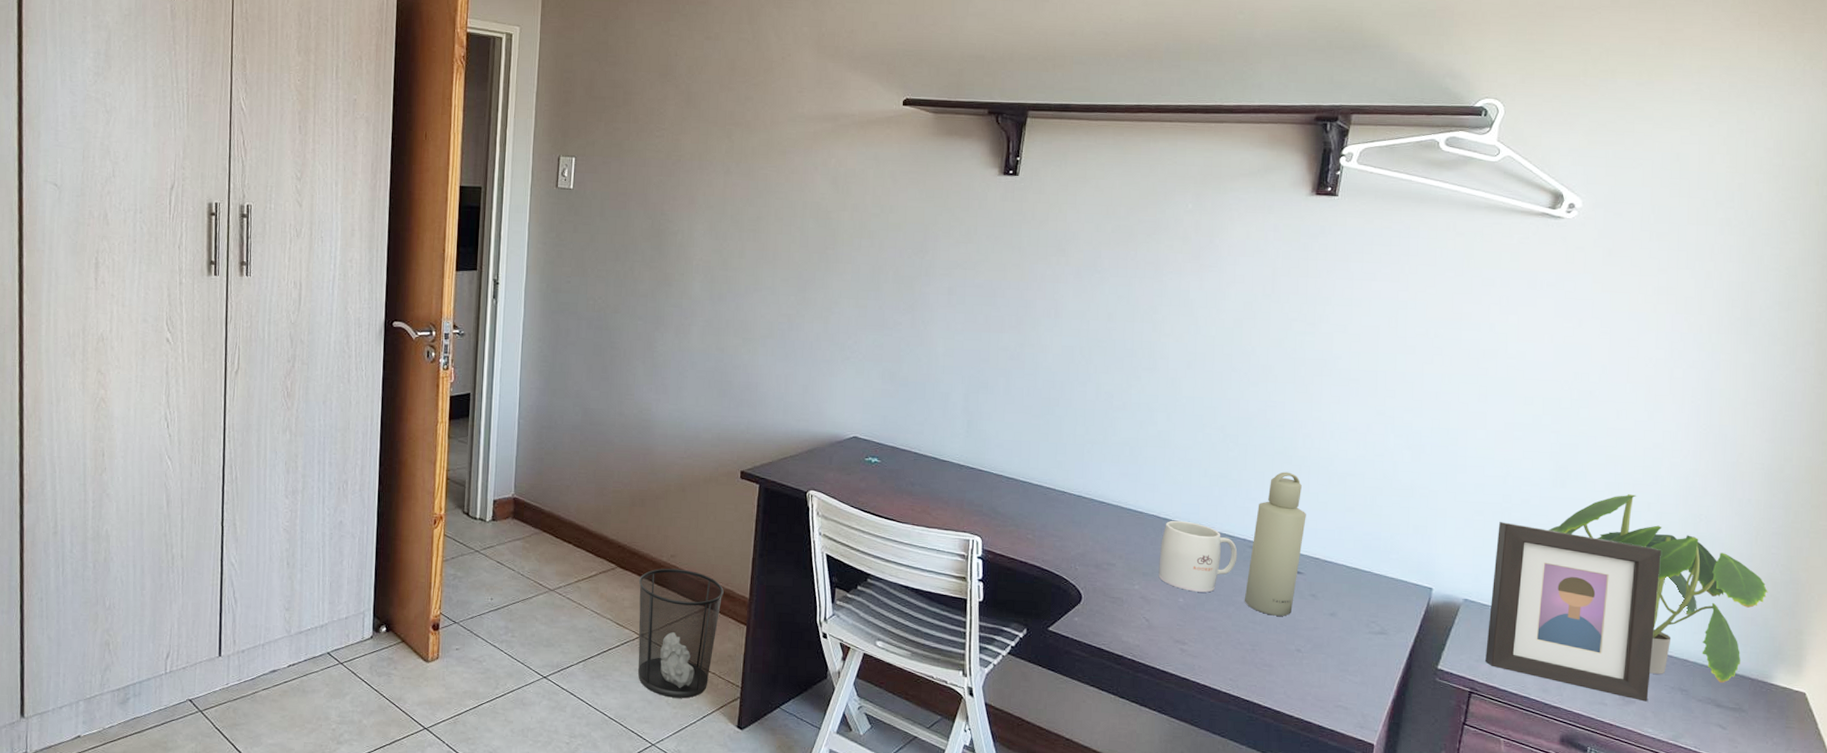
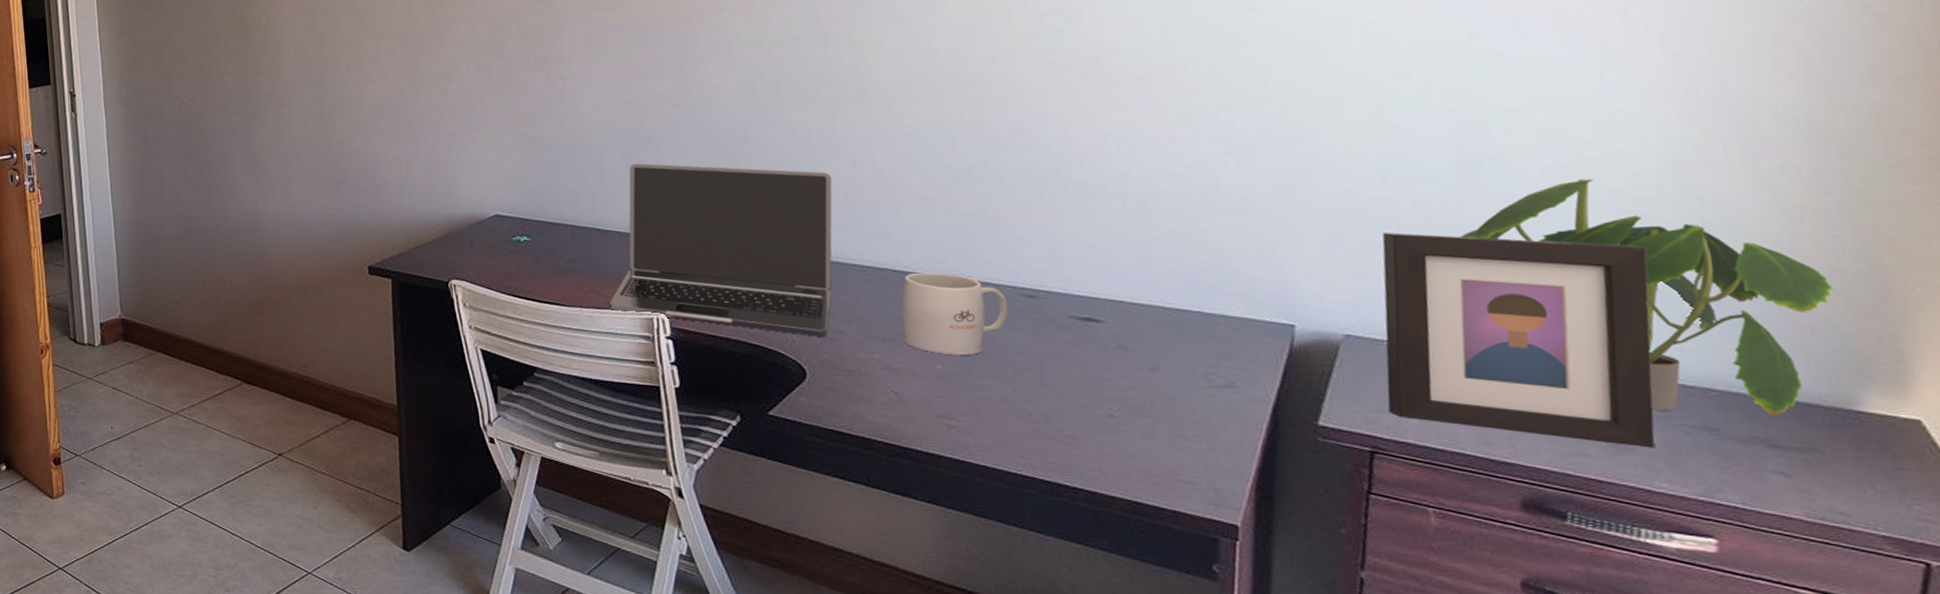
waste bin: present [637,568,724,699] -> none [269,379,367,520]
laptop: none [936,404,1122,567] -> present [609,163,833,337]
bottle: present [1244,472,1306,616] -> none [1025,200,1098,376]

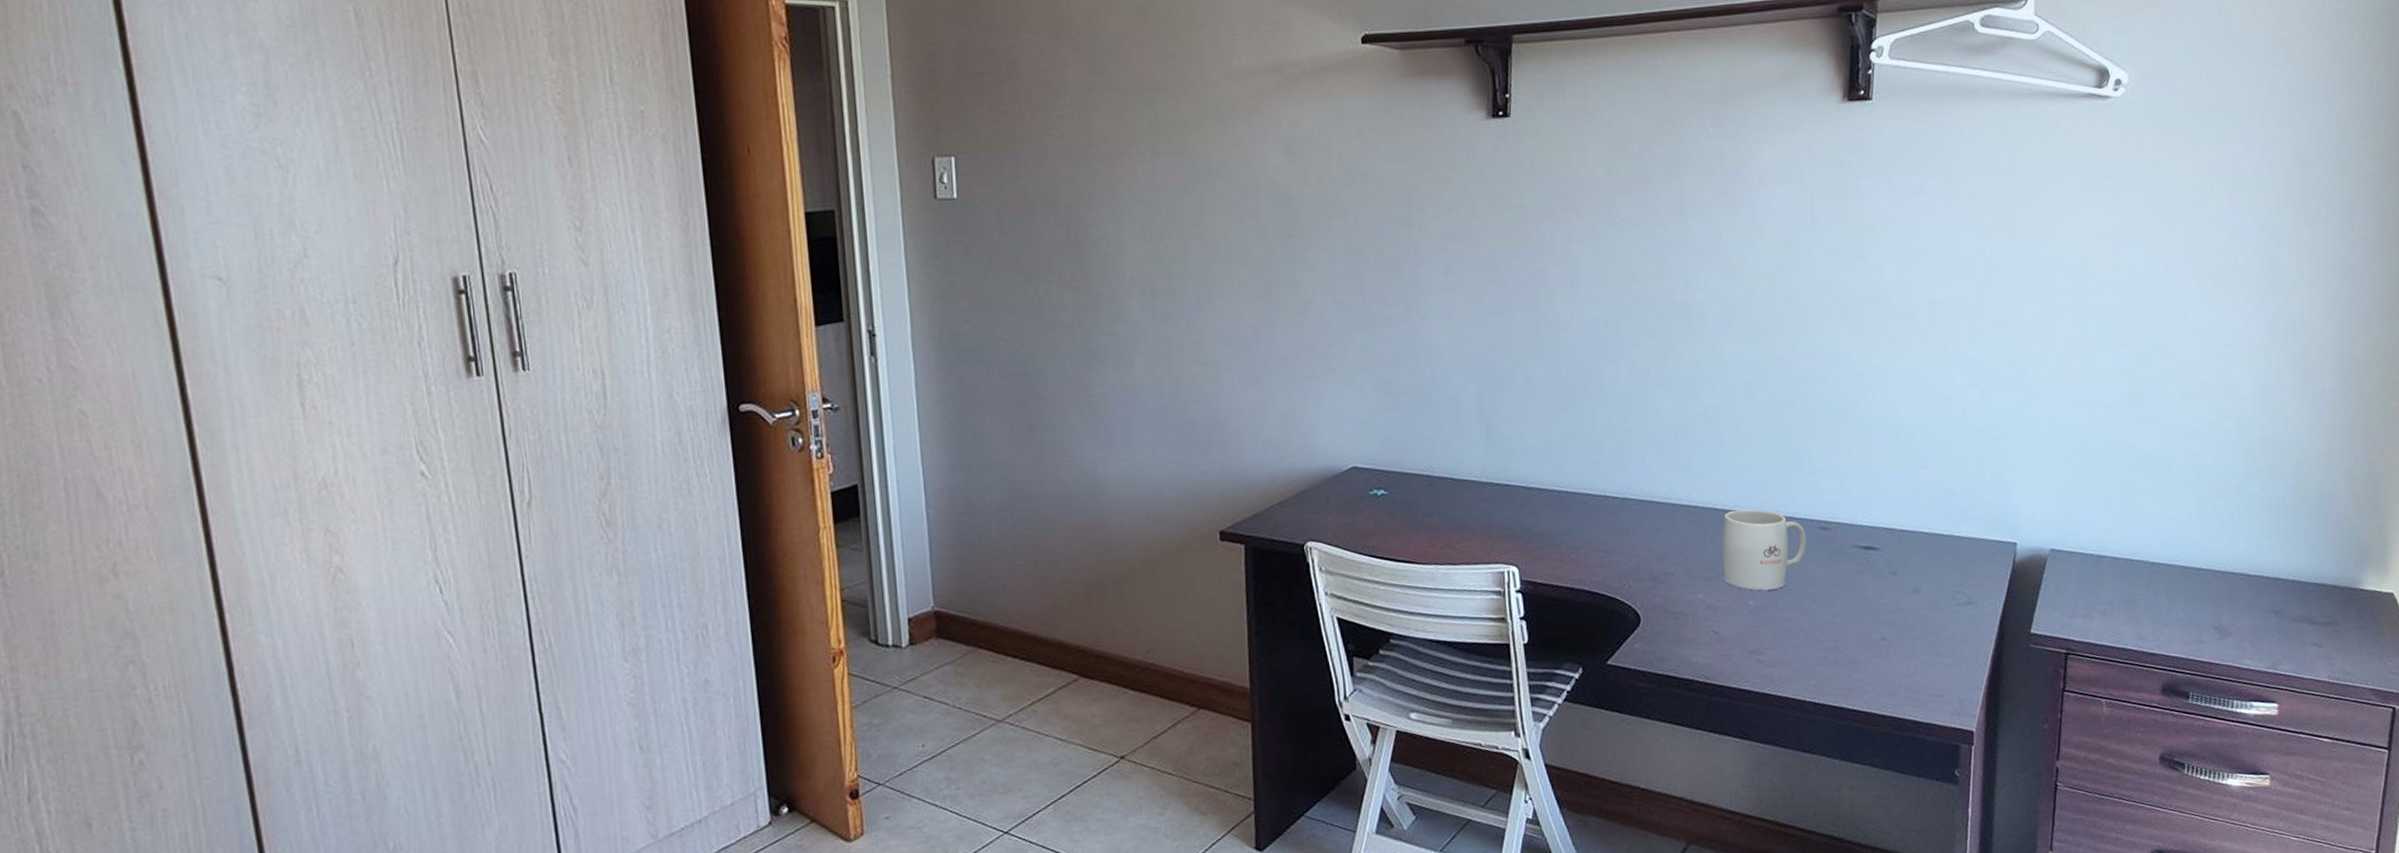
laptop: present [609,163,833,337] -> none [1463,406,1665,581]
picture frame: present [1382,232,1655,448] -> none [2077,455,2244,632]
plant: present [1459,179,1834,417] -> none [2128,403,2349,600]

